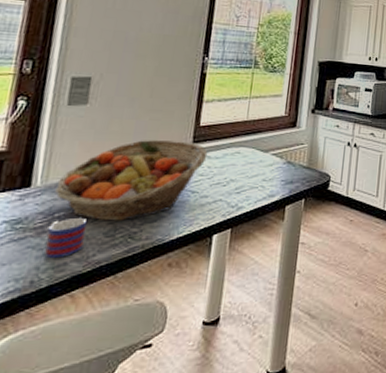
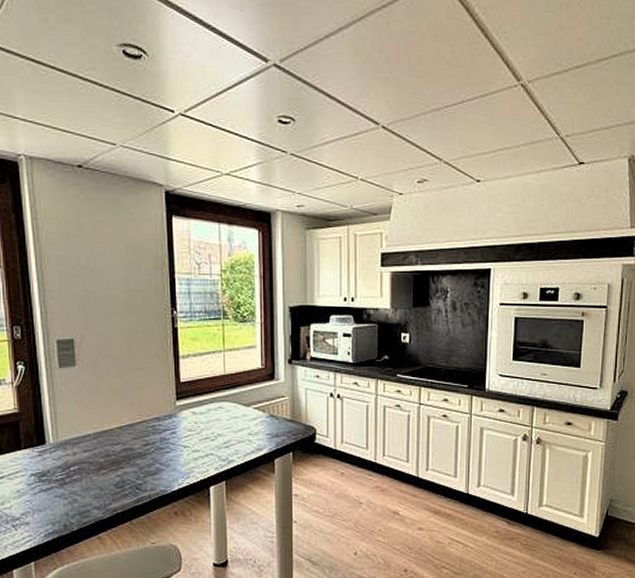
mug: present [44,217,88,259] -> none [68,470,99,507]
fruit basket: present [55,139,208,221] -> none [66,397,192,474]

